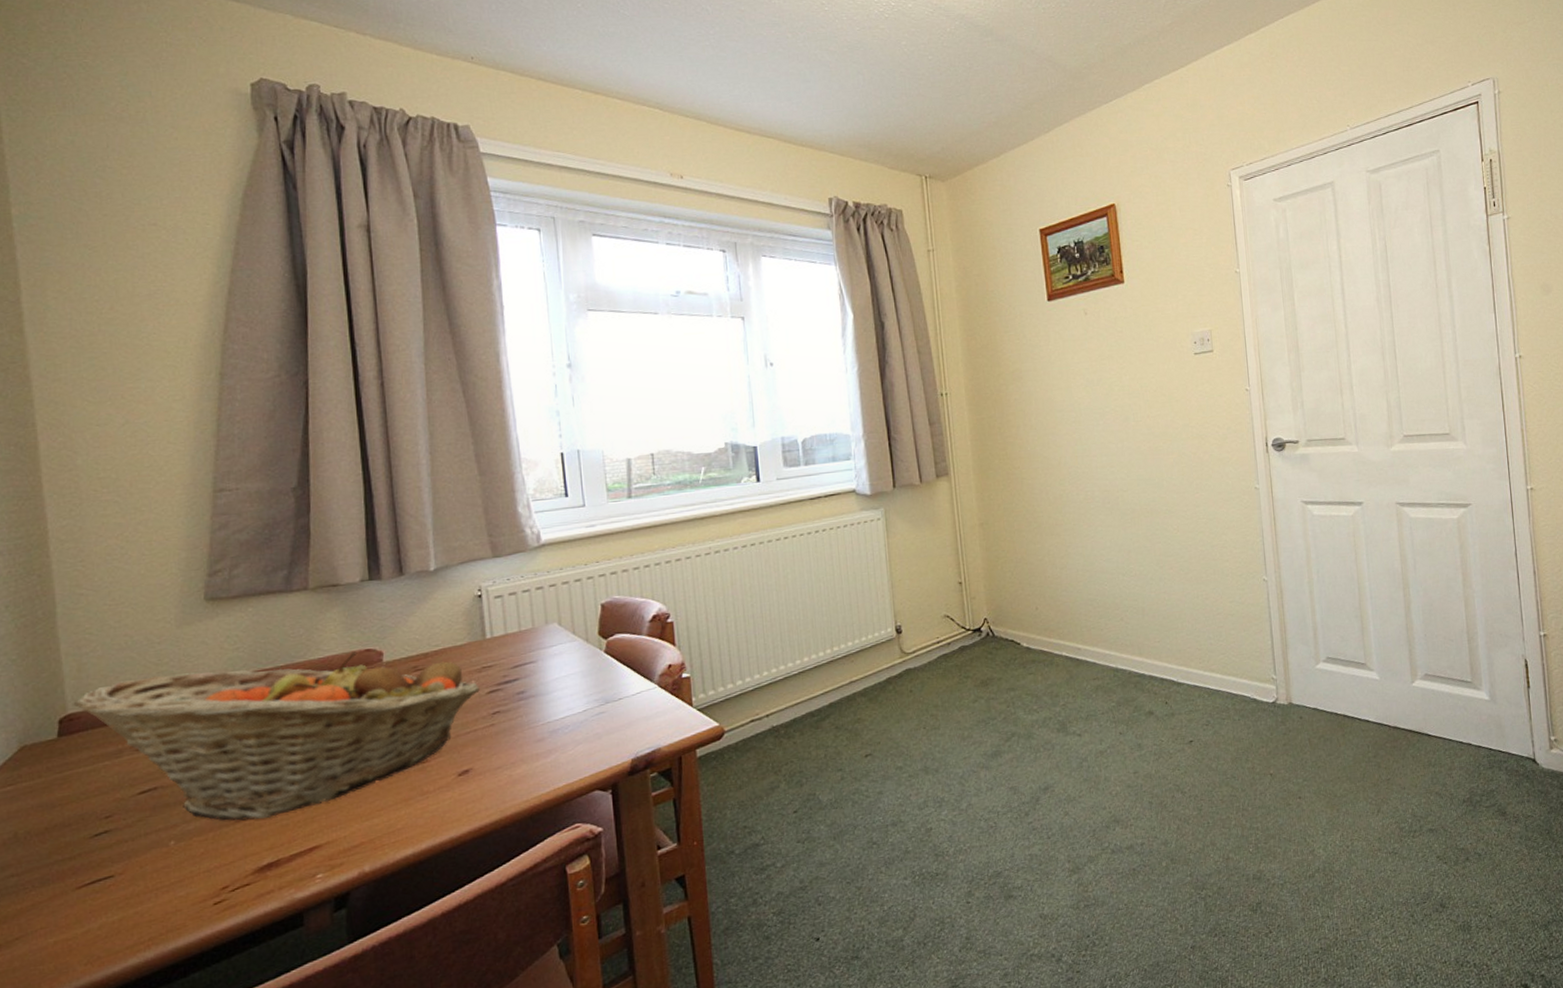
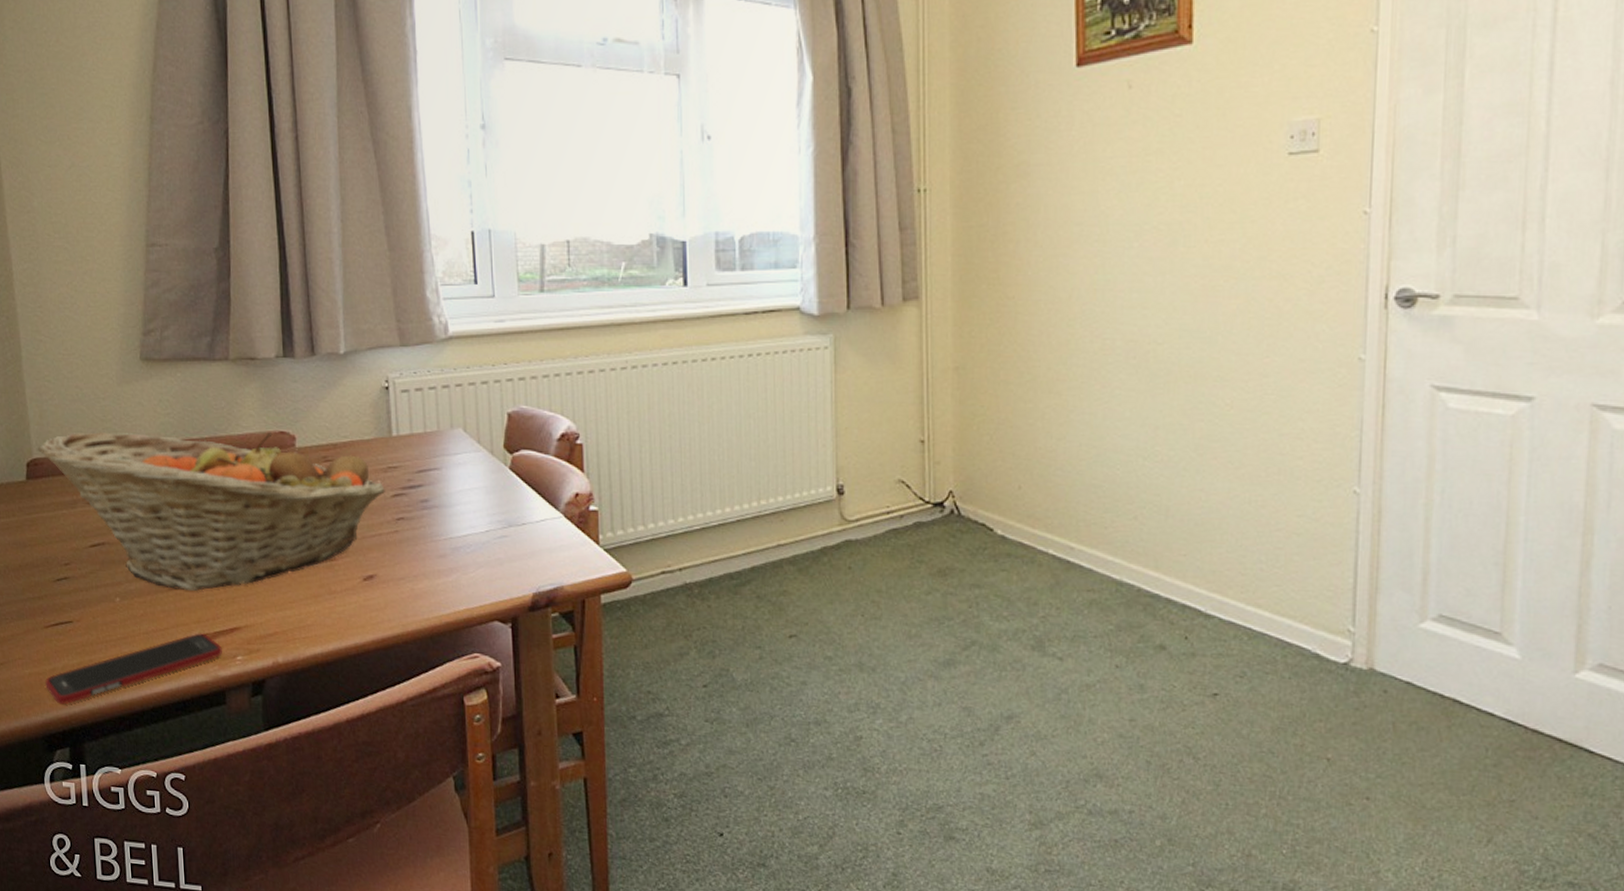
cell phone: none [76,858,299,968] -> present [45,633,222,705]

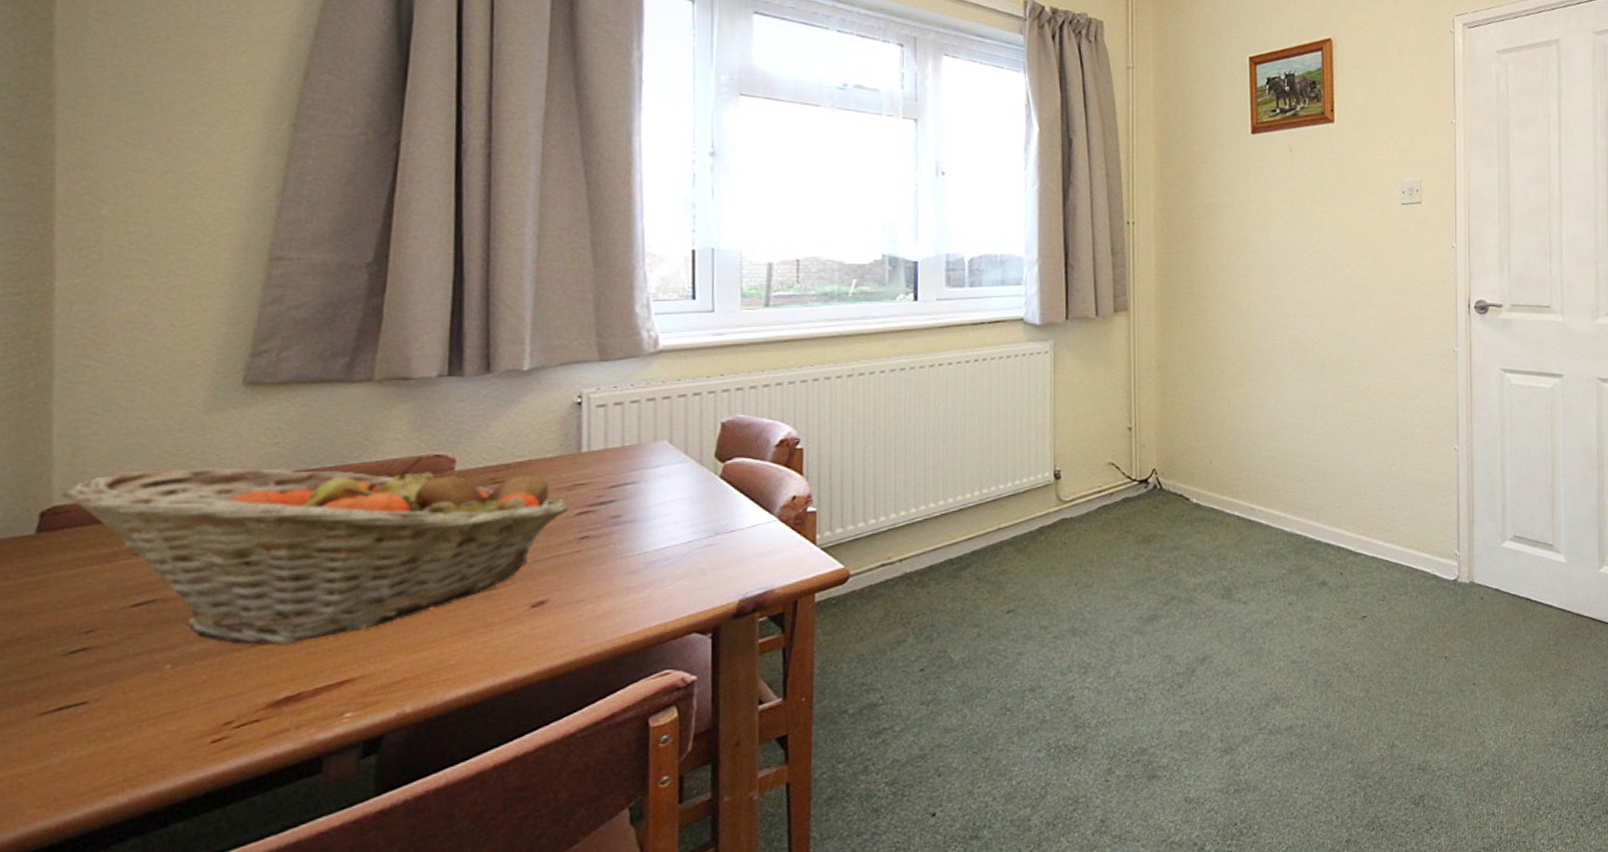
cell phone: present [45,633,222,705] -> none [27,692,324,811]

